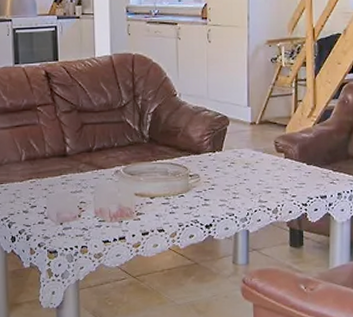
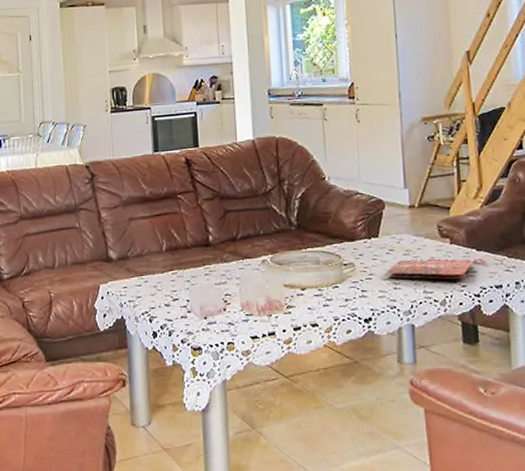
cover: none [227,171,315,191] -> present [386,258,487,280]

